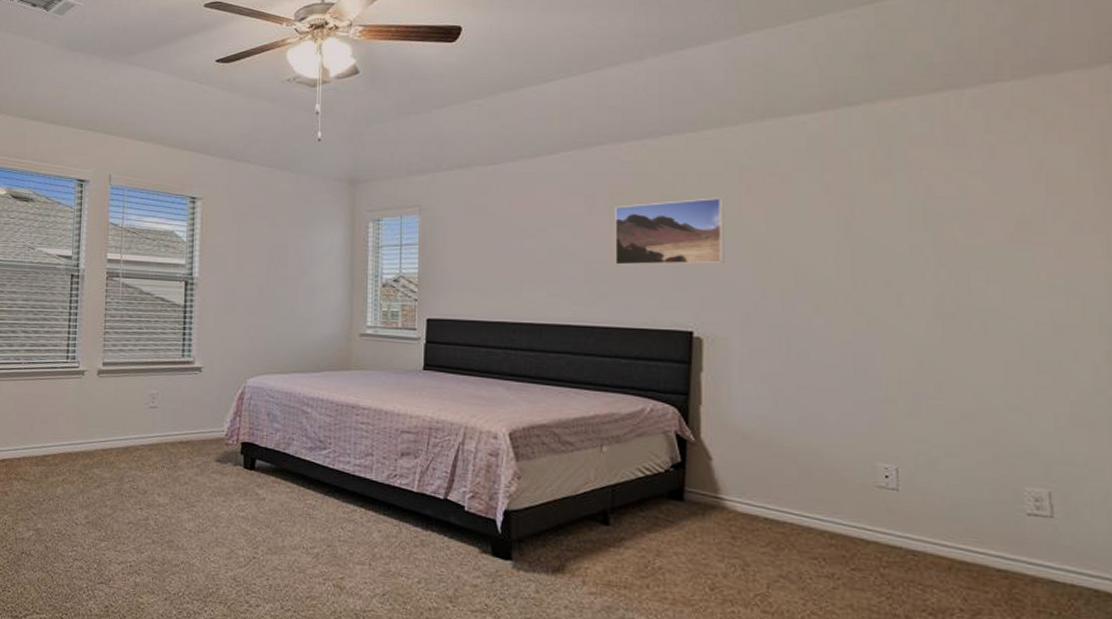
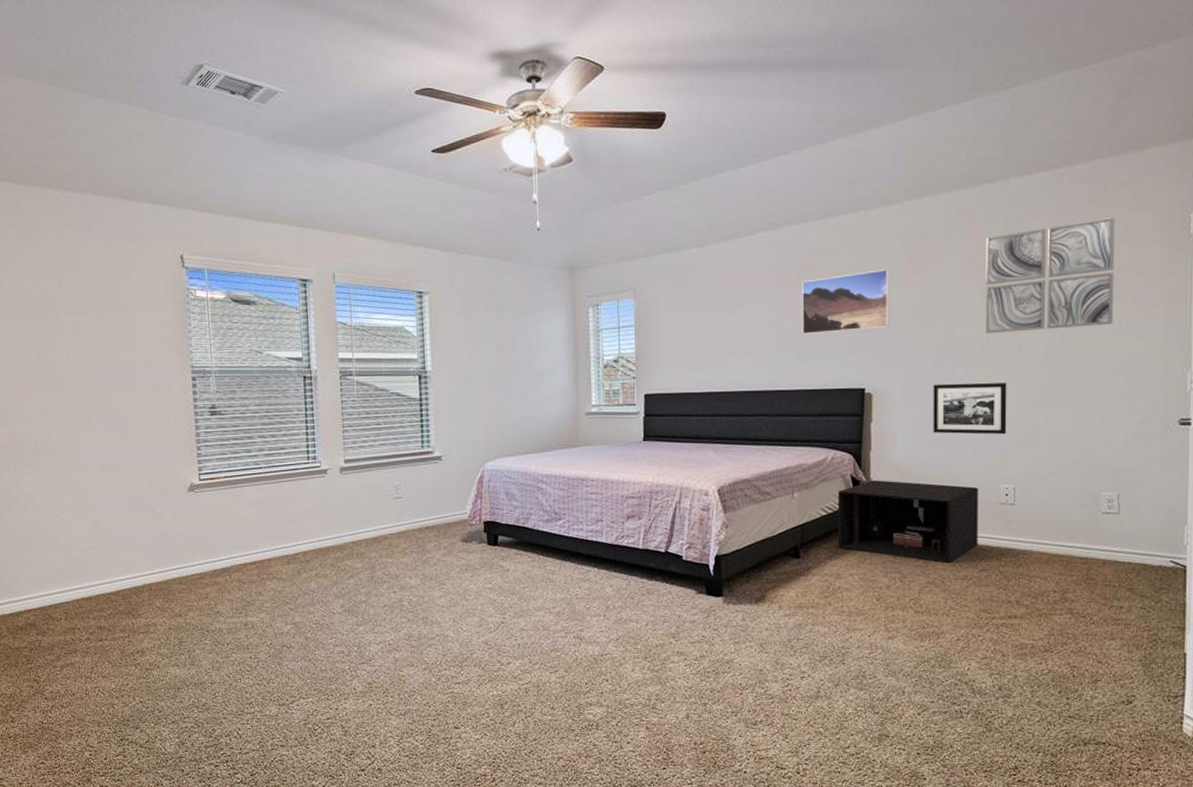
nightstand: none [659,441,848,556] -> present [838,480,978,564]
picture frame: none [782,333,884,402] -> present [933,383,1007,435]
wall art: none [848,150,1029,279] -> present [985,217,1116,333]

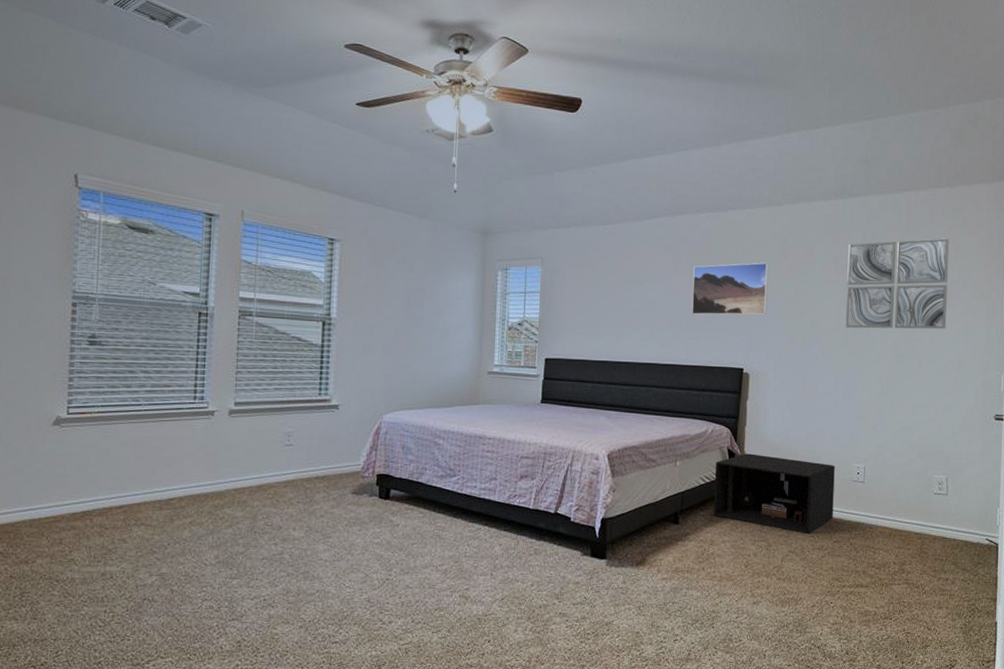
picture frame: present [933,383,1007,435] -> none [799,369,862,419]

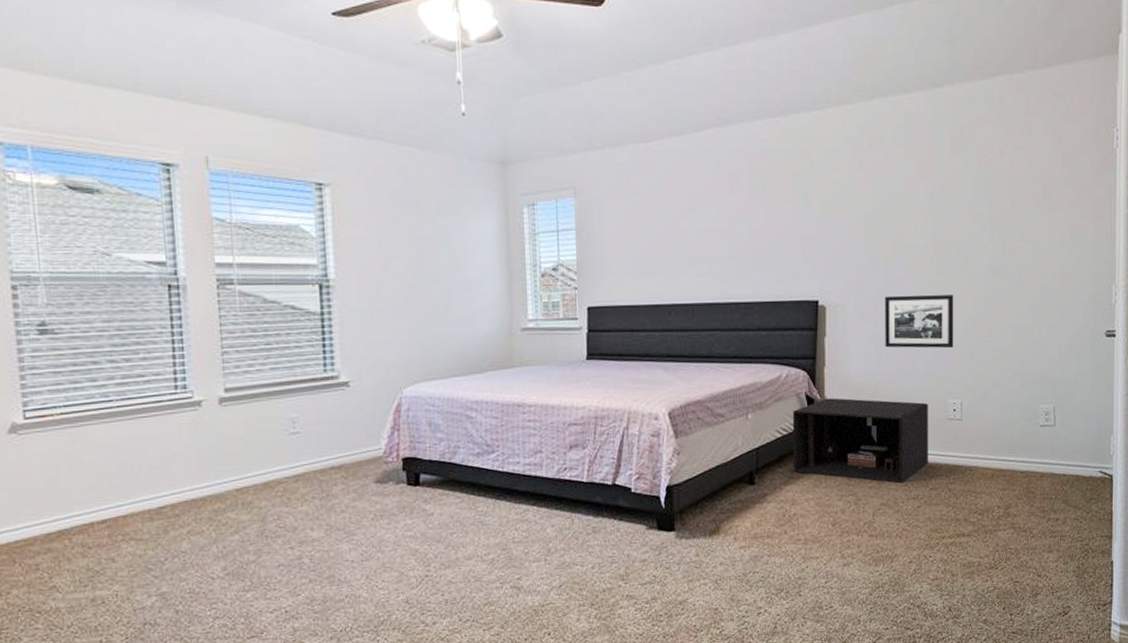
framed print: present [692,262,769,315] -> none [754,174,842,242]
picture frame: none [799,369,862,419] -> present [885,295,954,349]
wall art: present [845,238,950,329] -> none [933,129,1050,244]

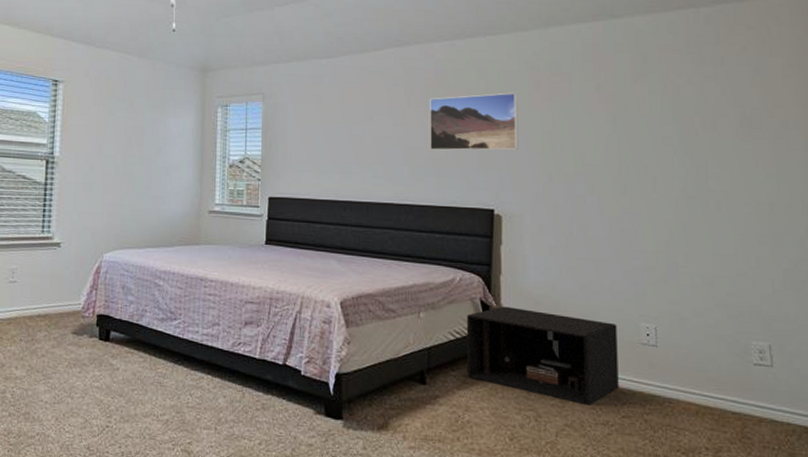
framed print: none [754,174,842,242] -> present [430,92,519,151]
picture frame: present [885,295,954,349] -> none [565,211,644,270]

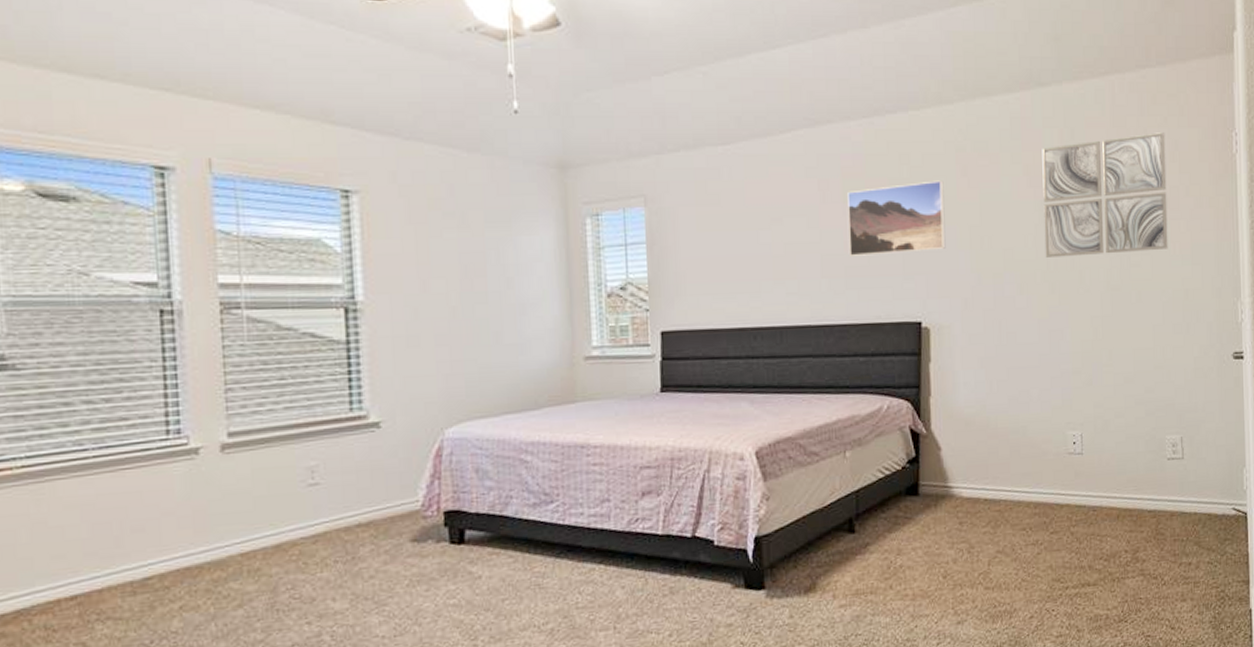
nightstand: present [467,306,619,406] -> none [896,431,1048,528]
wall art: none [614,60,750,165] -> present [1042,132,1168,257]

